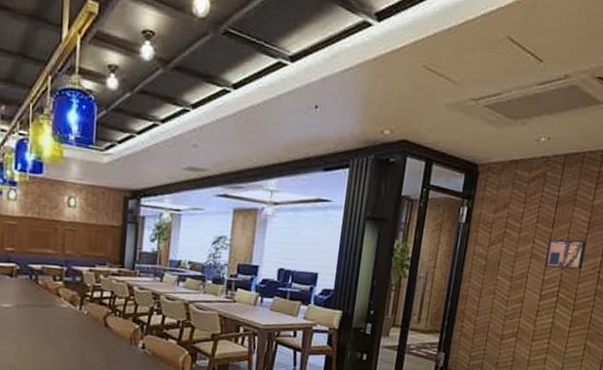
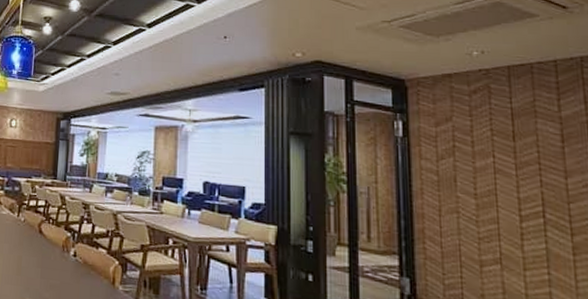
wall art: present [544,239,587,270] -> none [513,153,568,187]

